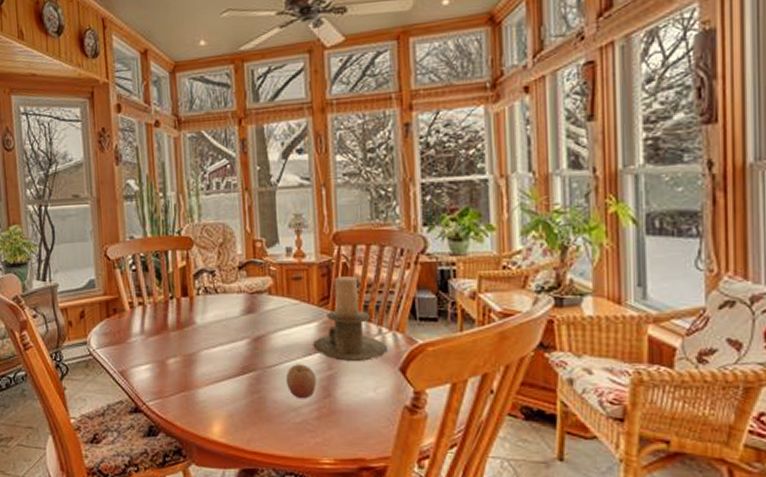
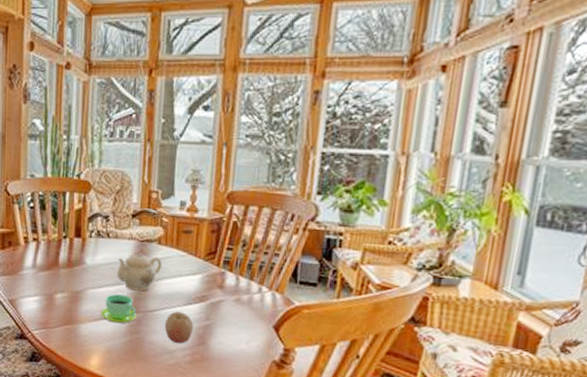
cup: none [217,352,255,384] -> present [100,294,137,324]
teapot: none [228,306,276,347] -> present [116,253,163,292]
candle holder: present [313,276,387,361] -> none [194,234,265,316]

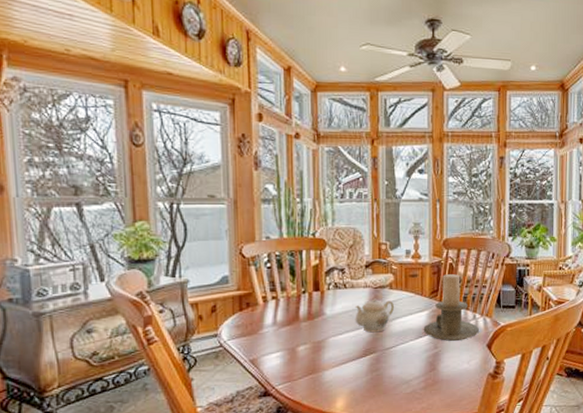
cup: present [100,294,137,324] -> none [342,338,375,365]
fruit: present [164,311,193,344] -> none [400,345,424,374]
candle holder: none [194,234,265,316] -> present [423,274,479,341]

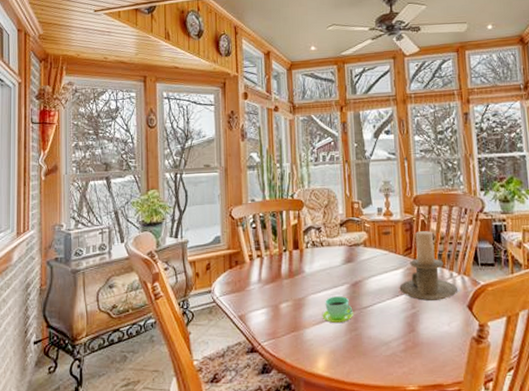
cup: none [342,338,375,365] -> present [322,296,353,324]
teapot: present [355,298,395,333] -> none [331,256,370,291]

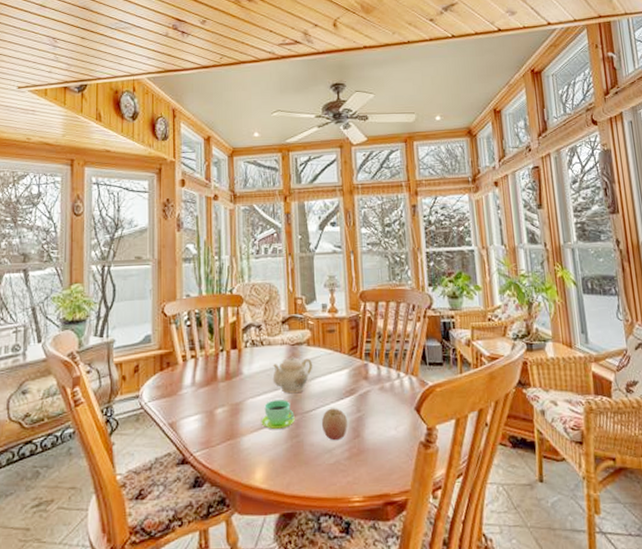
teapot: none [331,256,370,291] -> present [272,356,313,394]
fruit: none [378,304,403,335] -> present [321,408,347,441]
candle holder: present [399,231,457,301] -> none [344,328,405,403]

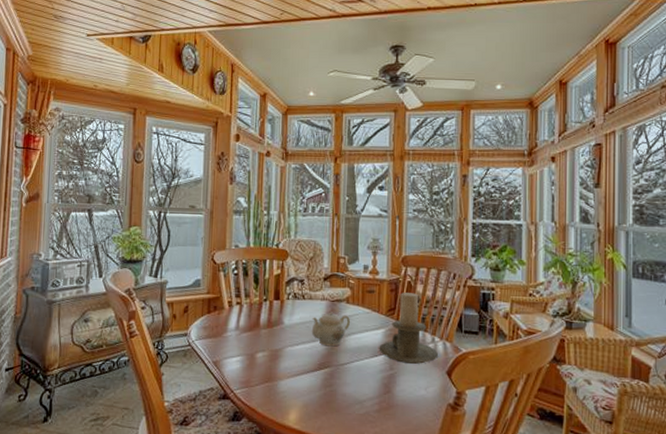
cup: present [261,399,295,430] -> none [297,350,330,378]
fruit: present [321,408,347,441] -> none [354,363,379,394]
candle holder: none [344,328,405,403] -> present [379,293,438,364]

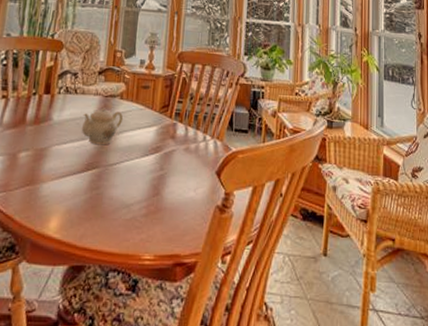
candle holder: present [379,293,438,364] -> none [150,89,209,164]

